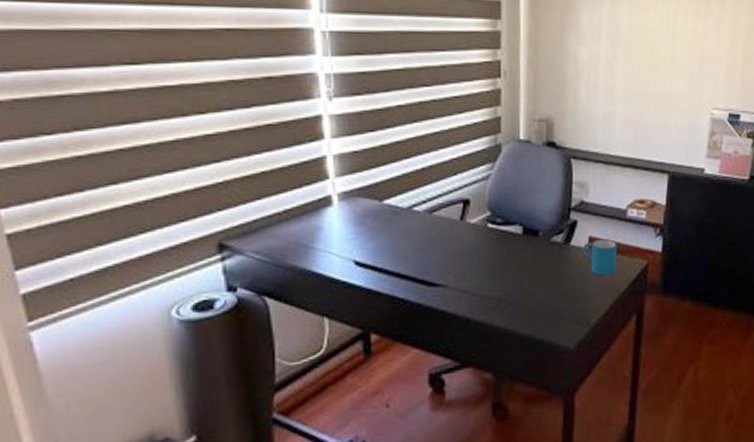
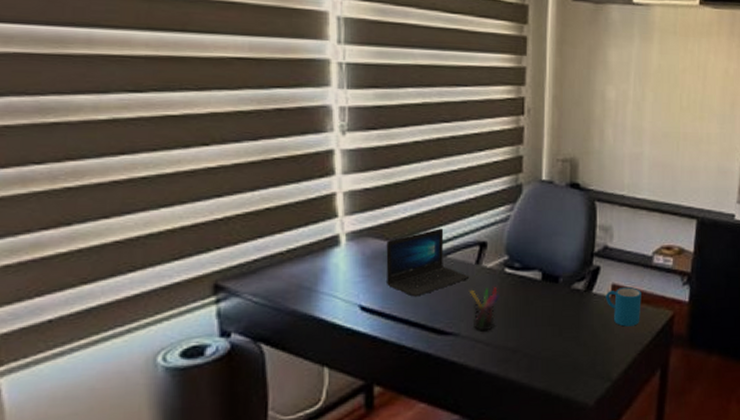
laptop: none [376,187,455,252] -> present [385,228,470,297]
pen holder: none [456,241,483,283] -> present [470,287,499,331]

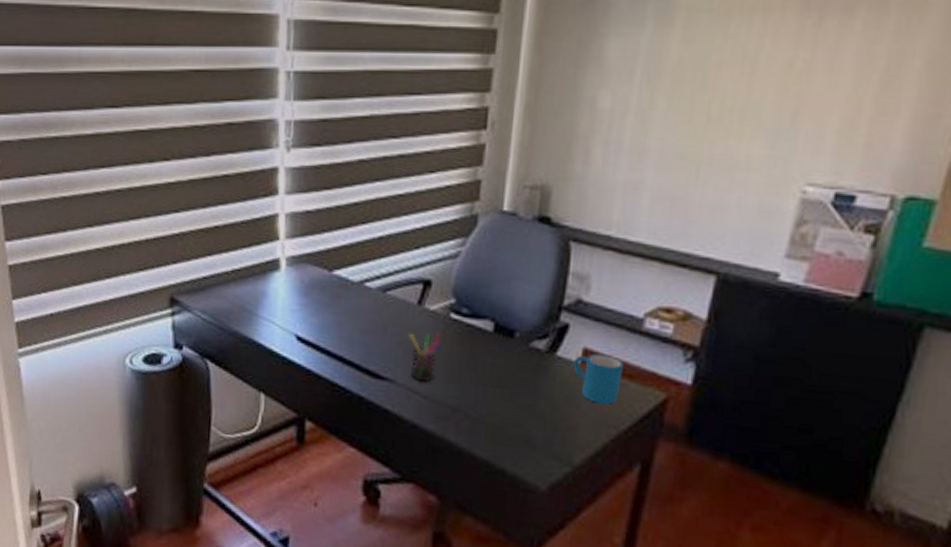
laptop: present [385,228,470,297] -> none [322,260,410,333]

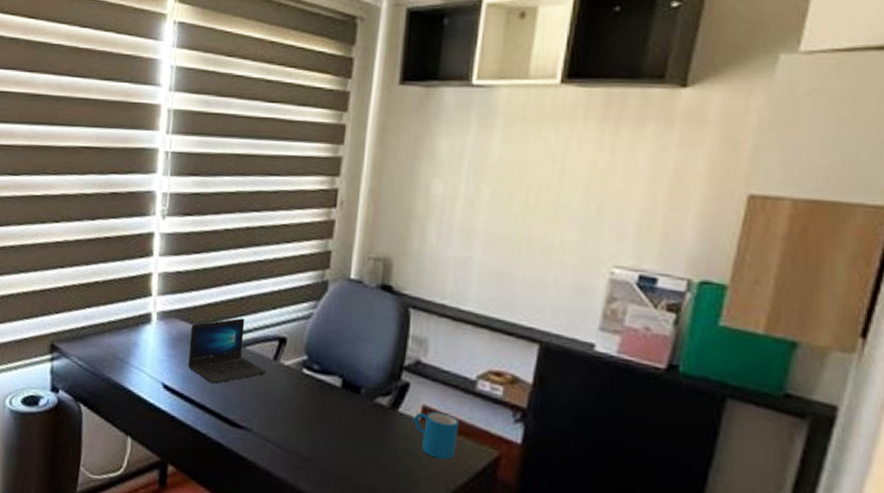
laptop: none [322,260,410,333] -> present [187,318,267,384]
pen holder: present [409,332,442,383] -> none [265,385,295,433]

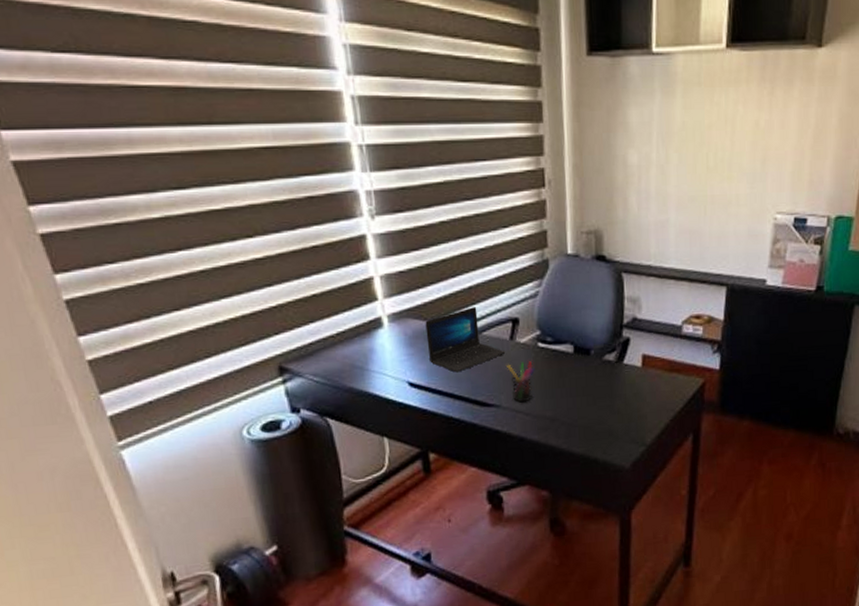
pen holder: none [265,385,295,433] -> present [507,361,535,403]
mug: present [413,411,459,460] -> none [636,356,672,395]

